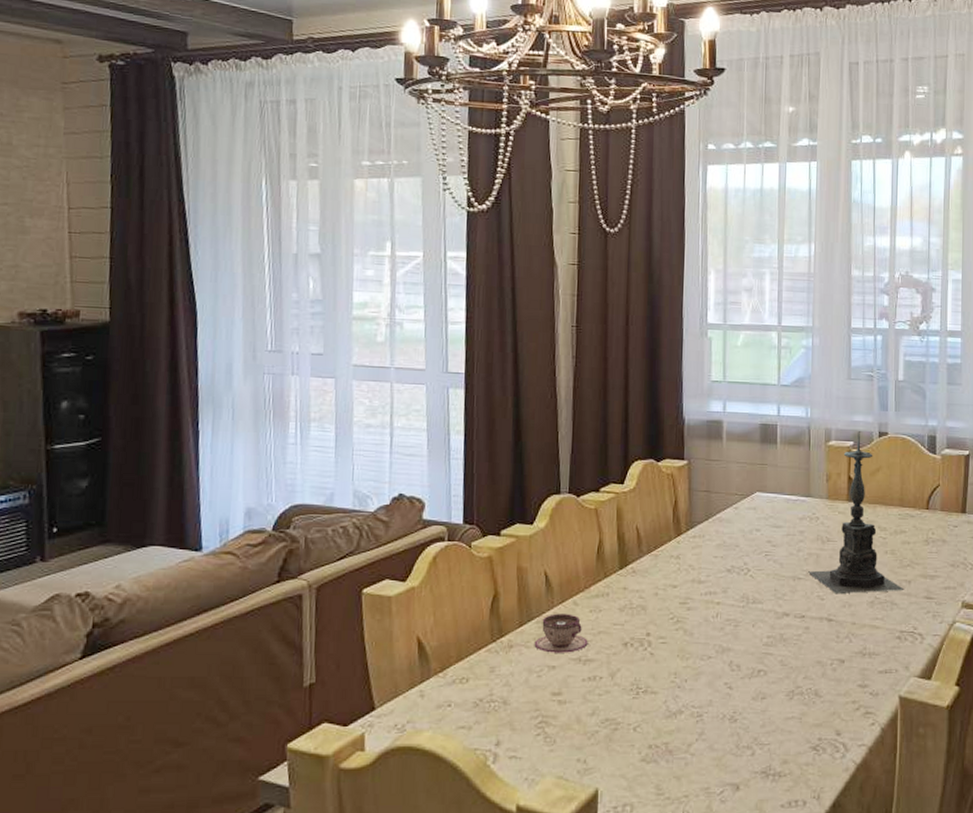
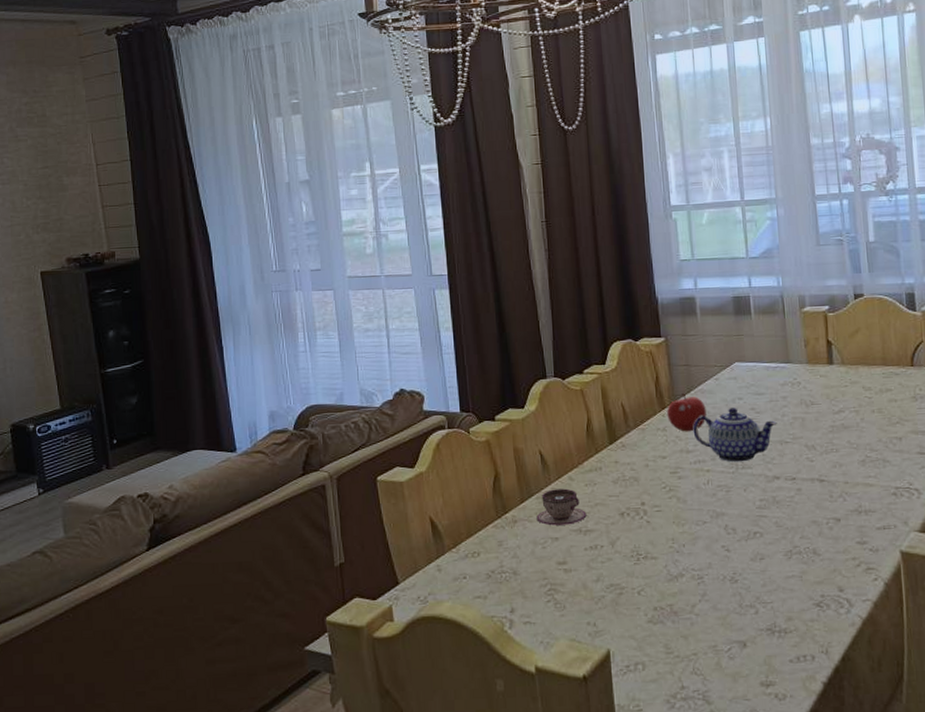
fruit: none [682,520,722,561] -> present [667,393,706,432]
teapot: none [707,539,792,596] -> present [693,408,777,463]
candle holder: present [808,431,904,595] -> none [795,295,896,456]

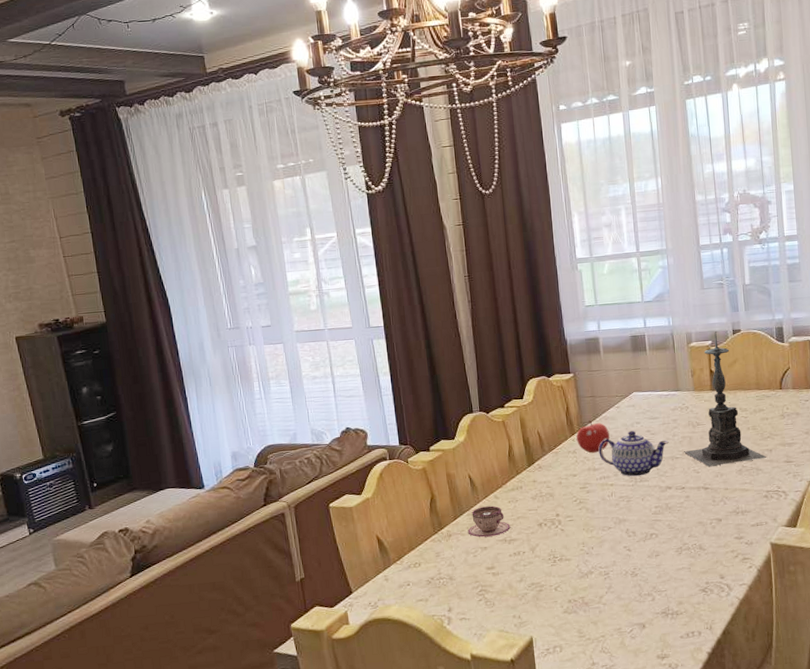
candle holder: none [795,295,896,456] -> present [684,331,767,467]

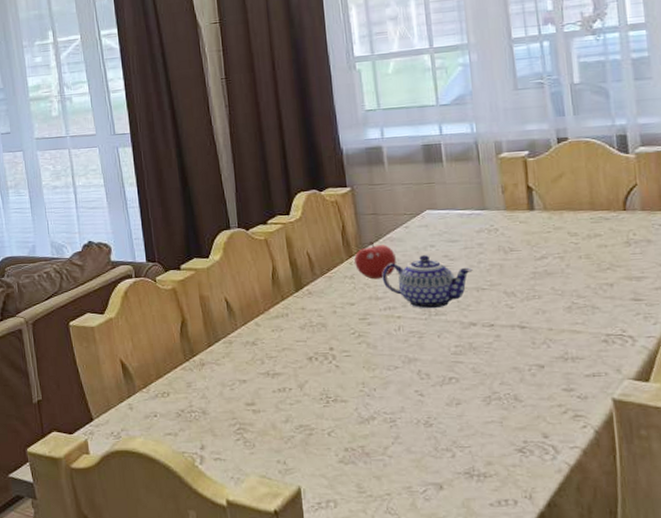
teacup: present [467,505,511,538] -> none [223,334,274,369]
candle holder: present [684,331,767,467] -> none [493,140,606,302]

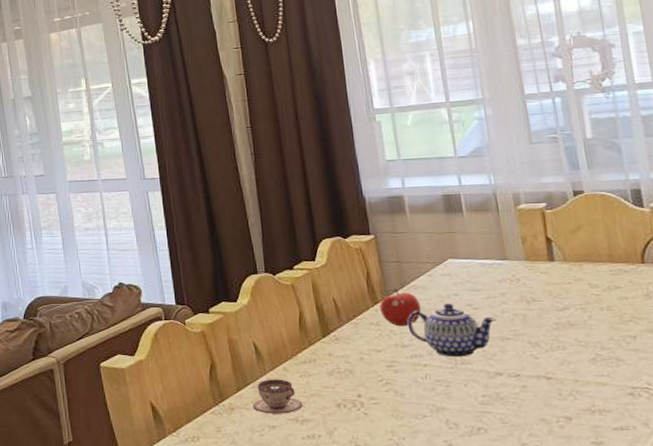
teacup: none [223,334,274,369] -> present [253,379,303,414]

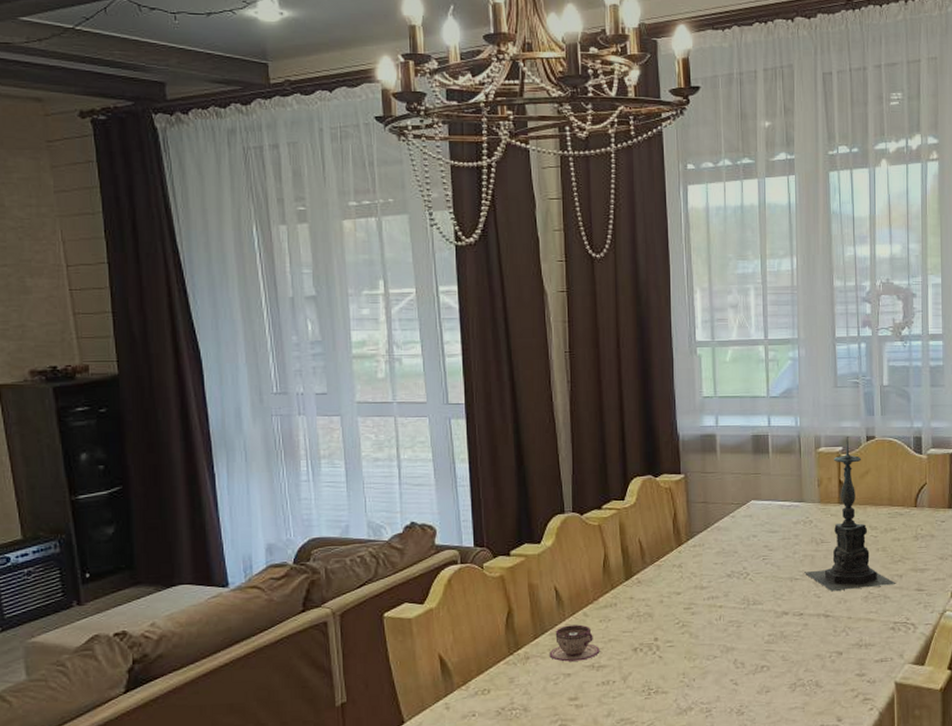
fruit: present [380,289,421,327] -> none [683,530,721,569]
teapot: present [407,303,497,358] -> none [708,545,788,599]
candle holder: none [517,192,630,353] -> present [805,437,896,592]

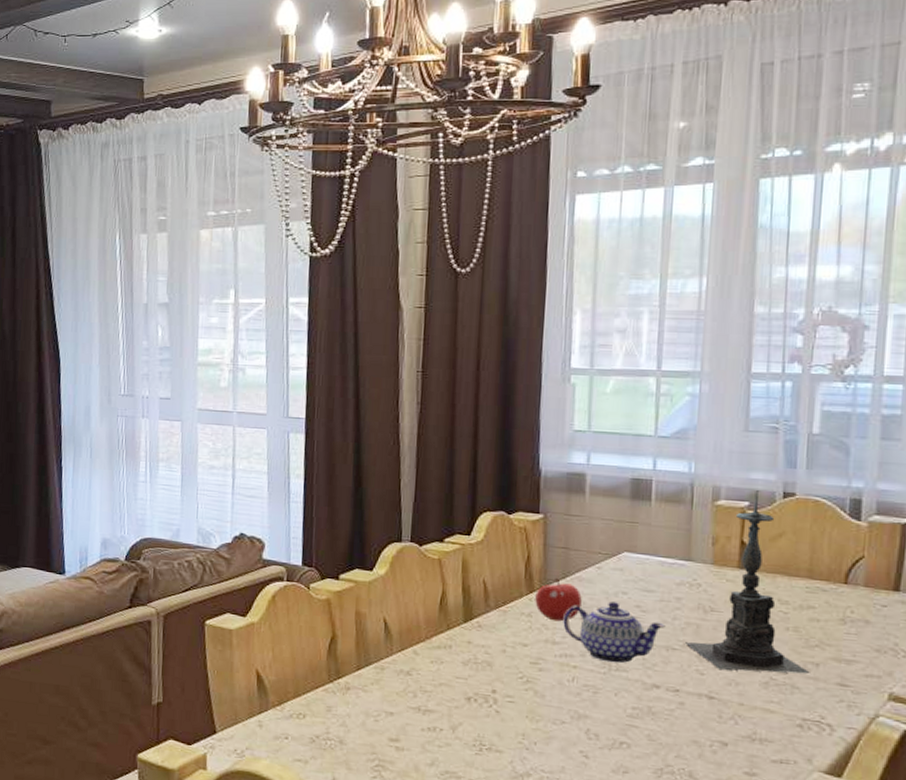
teacup: present [549,624,600,662] -> none [372,661,428,702]
fruit: none [683,530,721,569] -> present [535,578,582,622]
teapot: none [708,545,788,599] -> present [563,602,666,664]

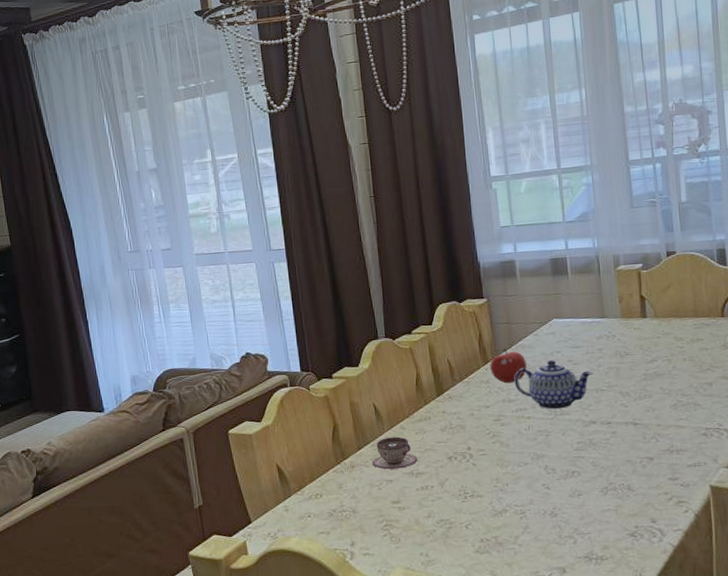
teacup: none [372,661,428,702] -> present [372,436,418,470]
candle holder: present [685,490,810,674] -> none [610,254,706,401]

